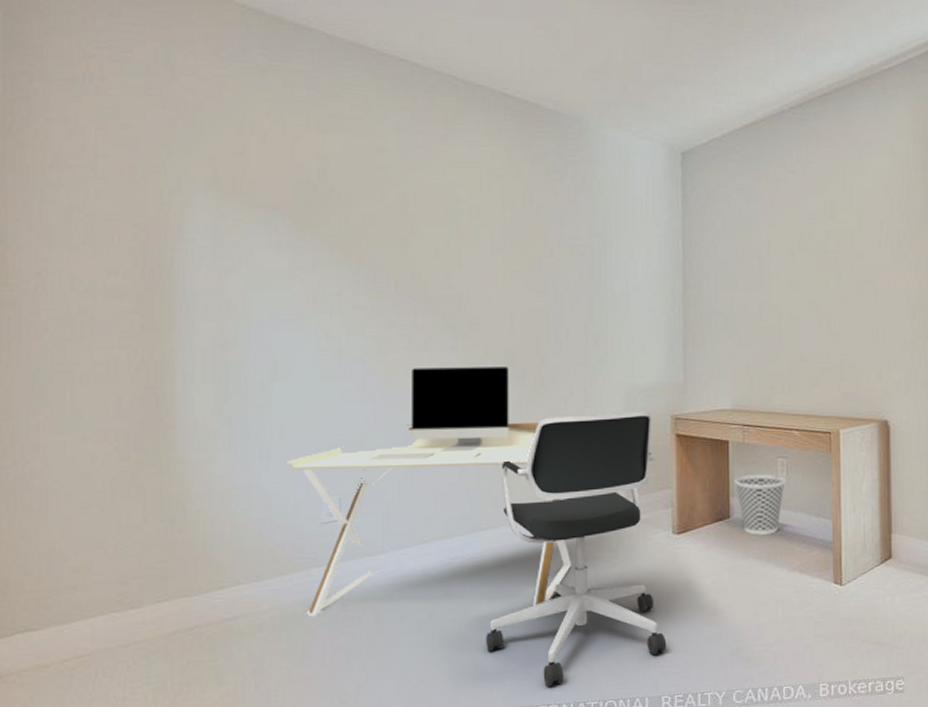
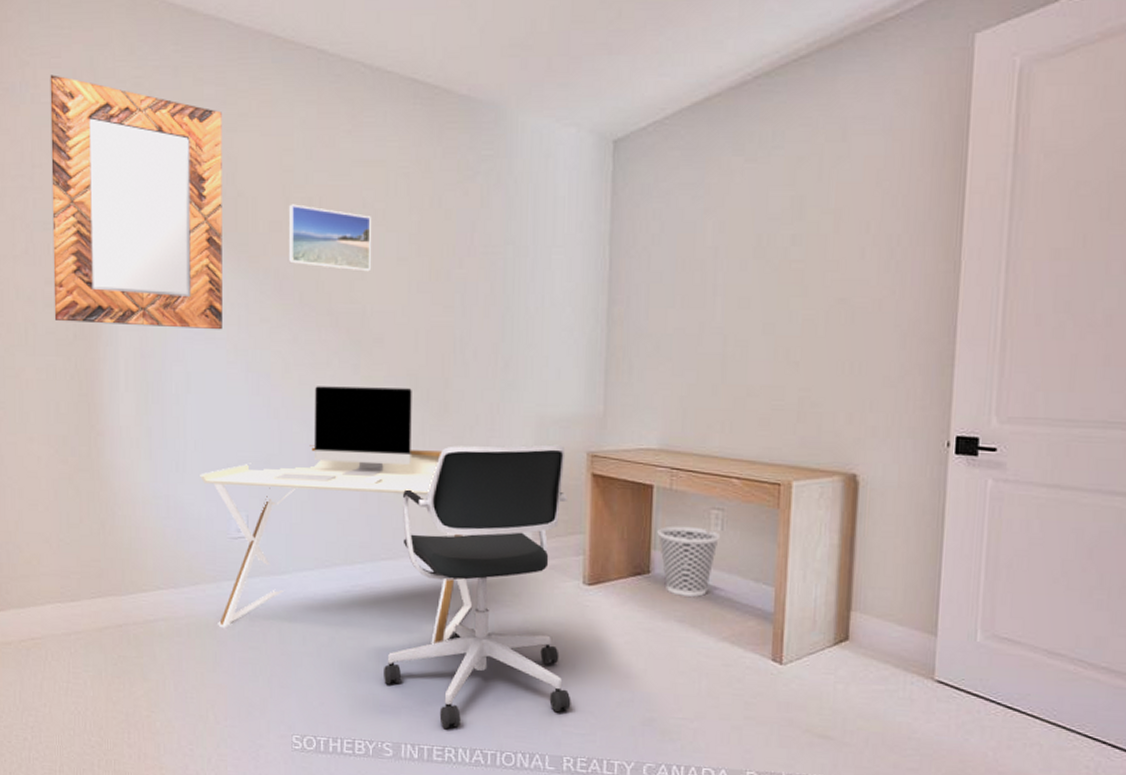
home mirror: none [117,68,313,318] -> present [50,75,222,330]
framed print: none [384,199,466,261] -> present [289,204,371,272]

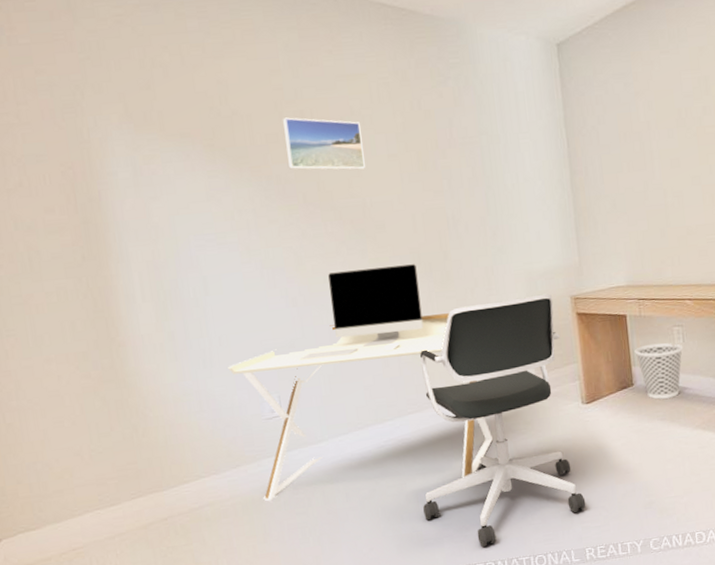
home mirror: present [50,75,222,330] -> none [25,17,233,246]

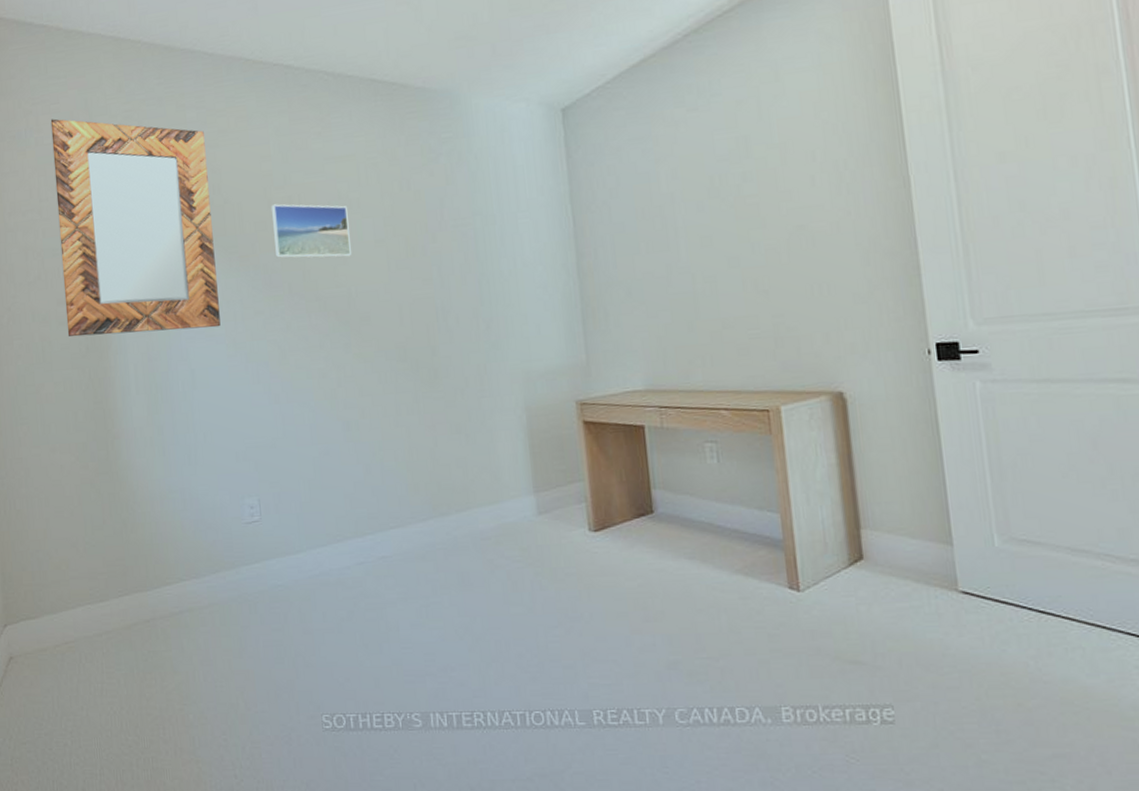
home mirror: none [25,17,233,246] -> present [50,118,221,337]
desk: present [228,264,494,501] -> none [211,360,484,612]
office chair: present [420,293,586,547] -> none [404,397,594,692]
wastebasket: present [634,342,683,400] -> none [654,461,718,533]

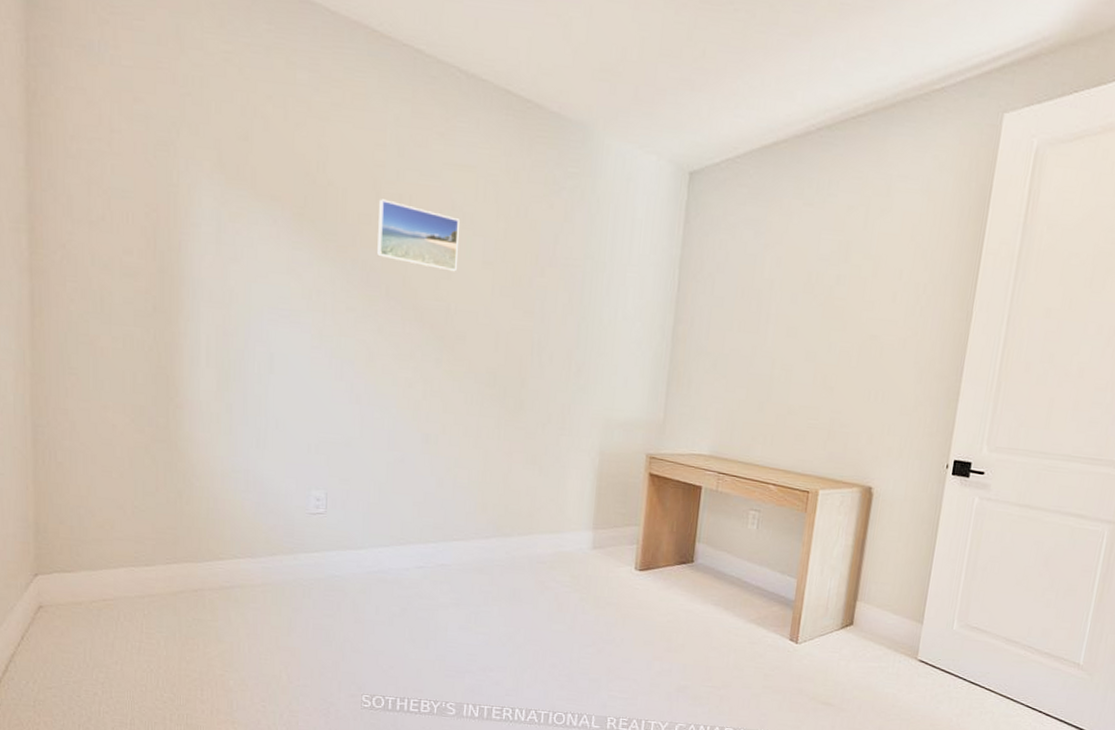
home mirror: present [50,118,221,337] -> none [132,37,315,315]

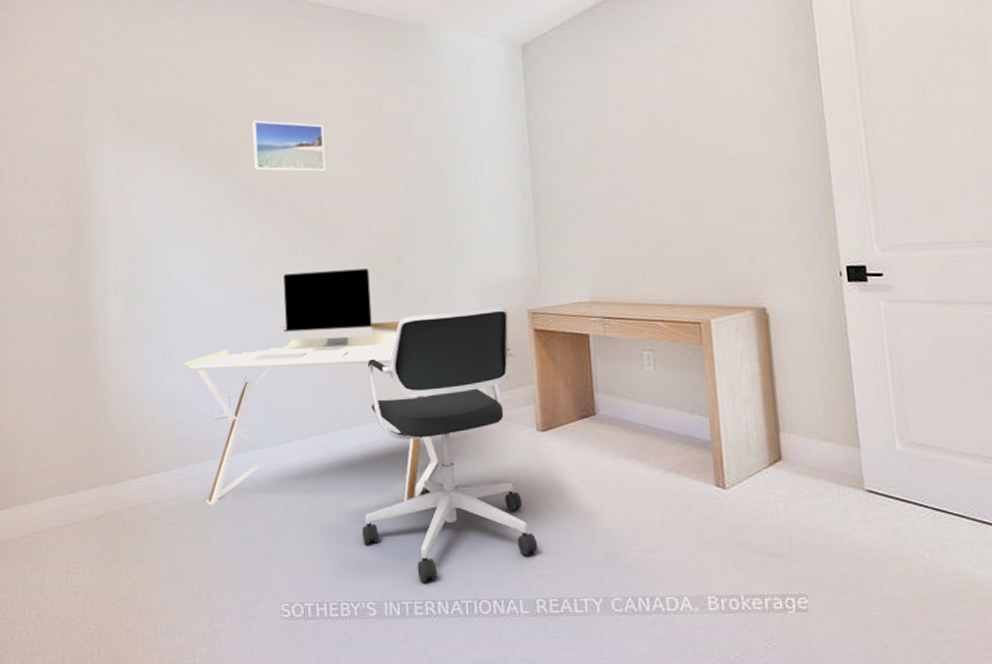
desk: none [280,376,536,618] -> present [184,268,439,504]
office chair: none [450,440,627,691] -> present [362,306,538,582]

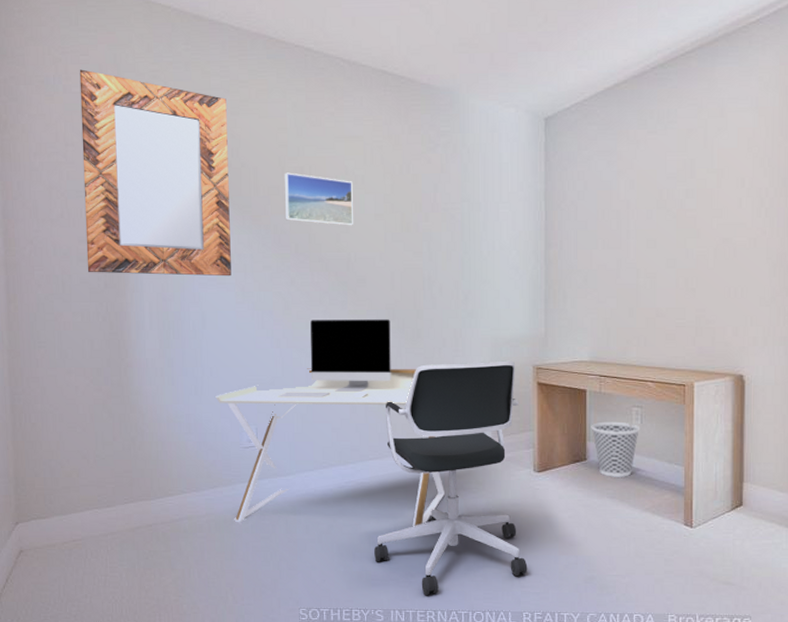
home mirror: none [45,33,199,238] -> present [79,69,231,277]
wastebasket: none [597,368,655,434] -> present [591,421,641,478]

